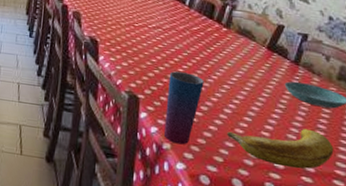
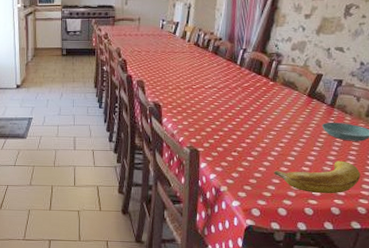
cup: present [163,71,204,145] -> none [221,125,254,186]

